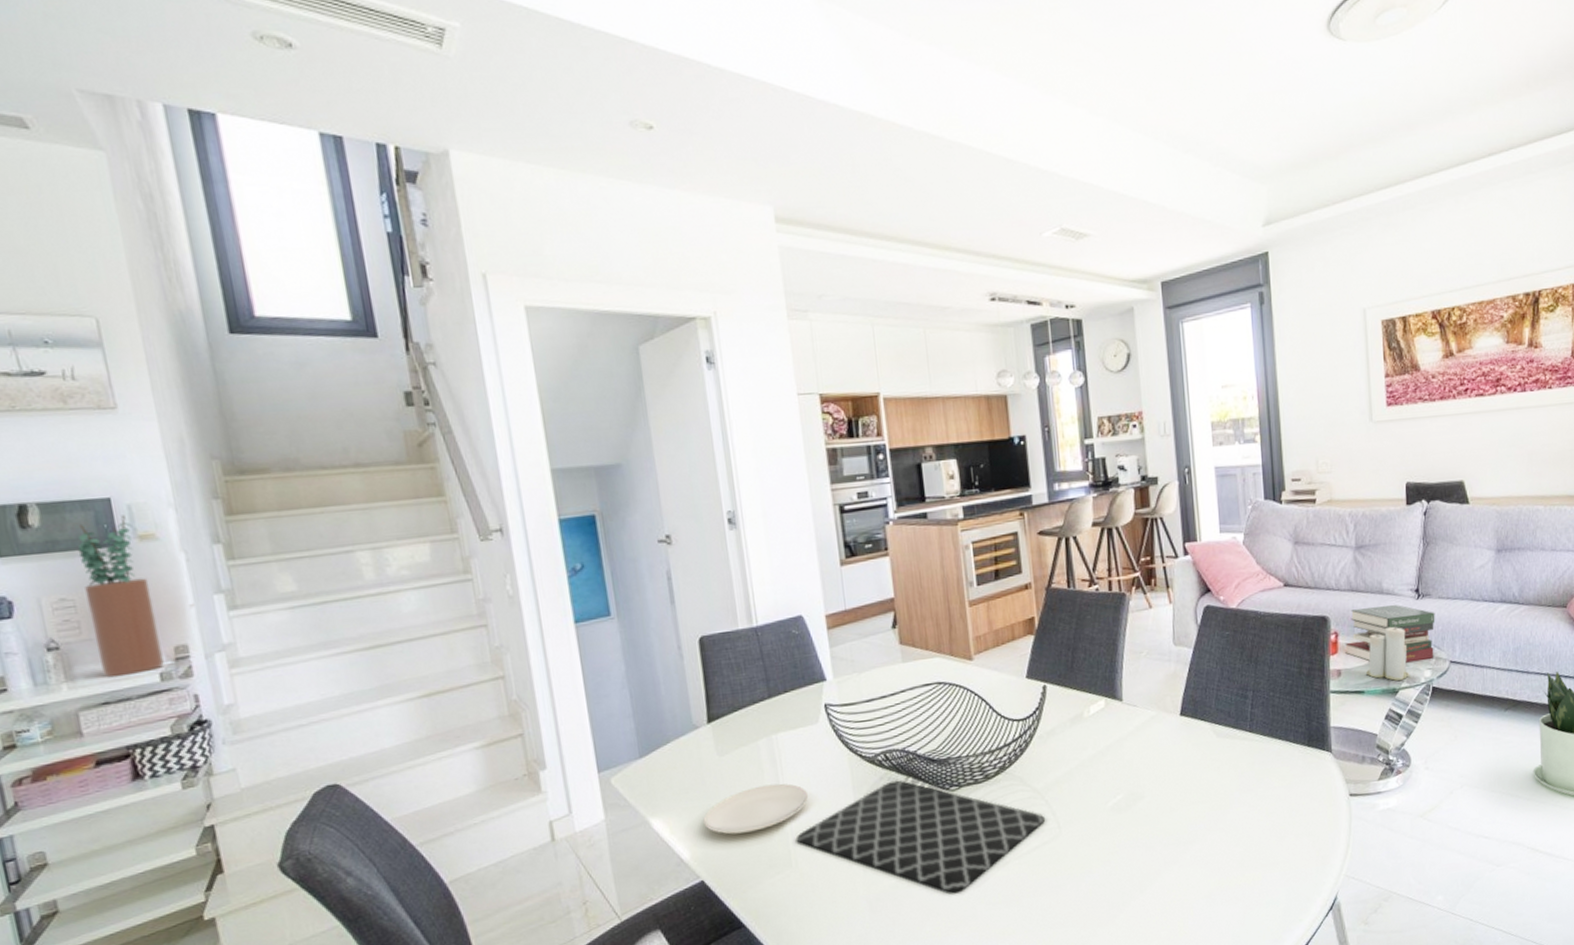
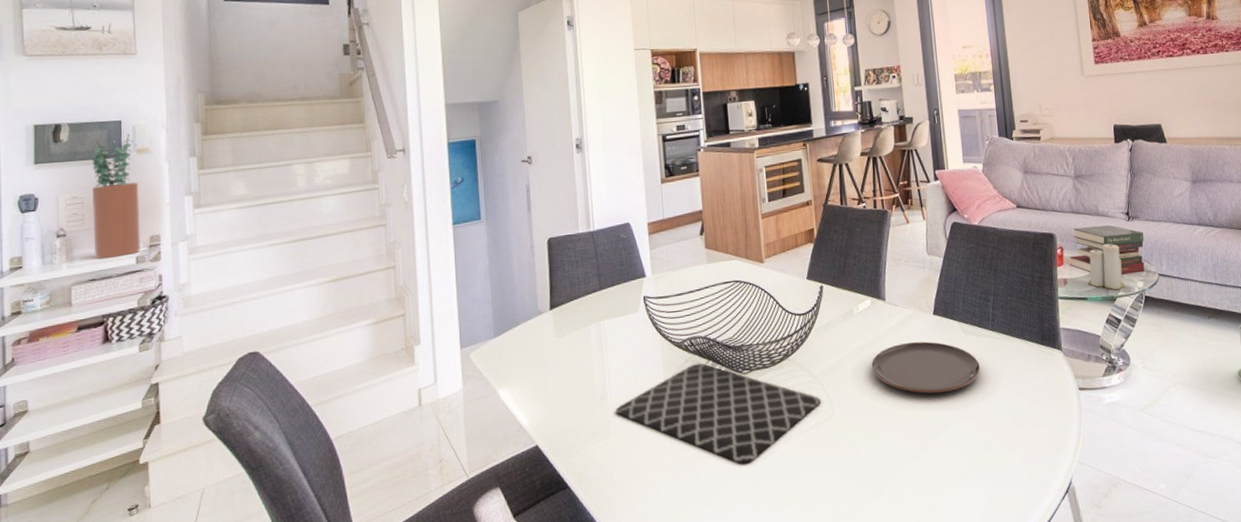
plate: present [703,783,809,835] -> none [541,362,627,406]
plate: none [1105,747,1235,807] -> present [871,341,980,394]

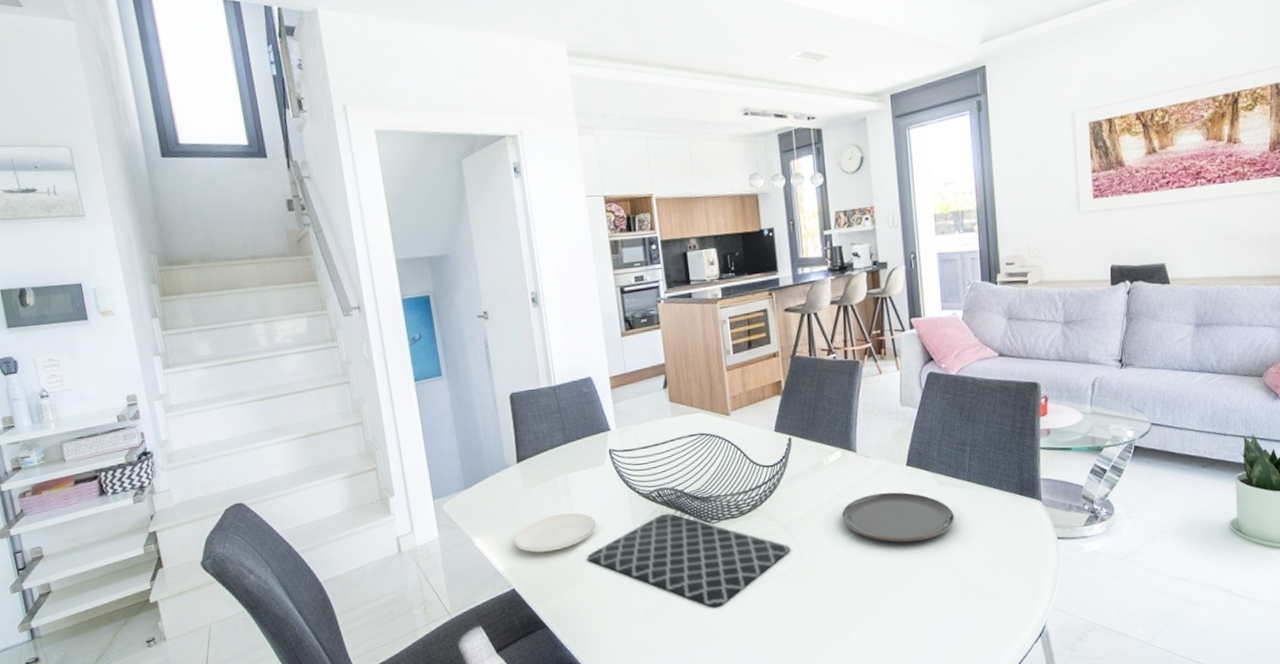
vase: present [91,133,140,260] -> none [60,296,120,419]
plate: none [541,362,627,406] -> present [514,513,597,553]
books: present [1069,225,1145,275] -> none [1054,373,1138,424]
candle: present [1088,240,1126,290] -> none [1073,389,1114,440]

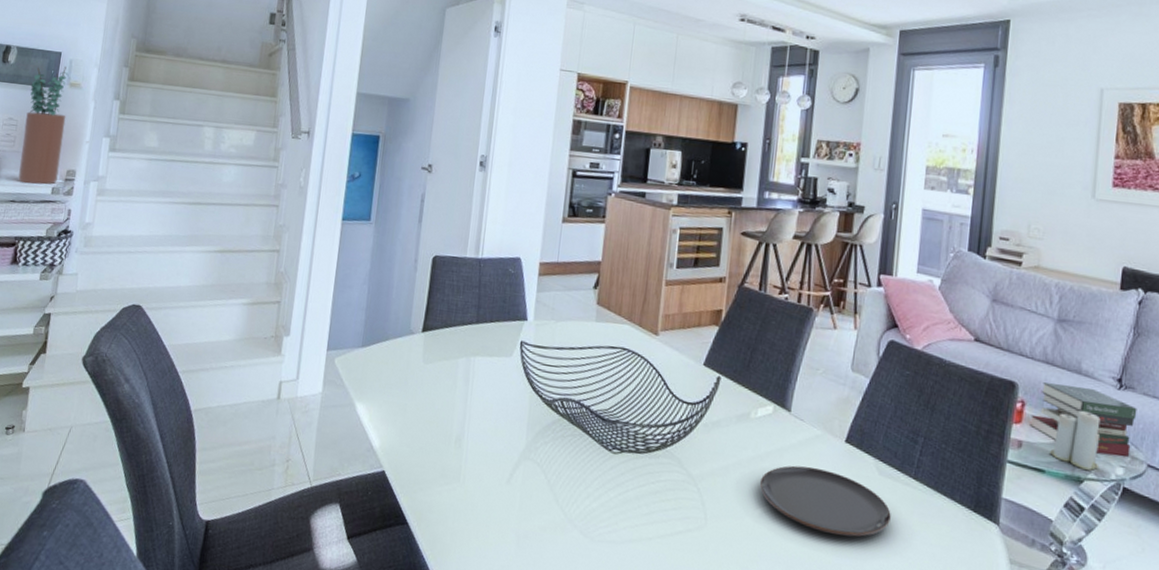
vase: none [60,296,120,419] -> present [18,66,68,185]
plate: present [514,513,597,553] -> none [397,399,489,440]
placemat: present [587,513,791,607] -> none [469,427,695,553]
books: none [1054,373,1138,424] -> present [1030,382,1137,457]
candle: none [1073,389,1114,440] -> present [1050,408,1101,470]

